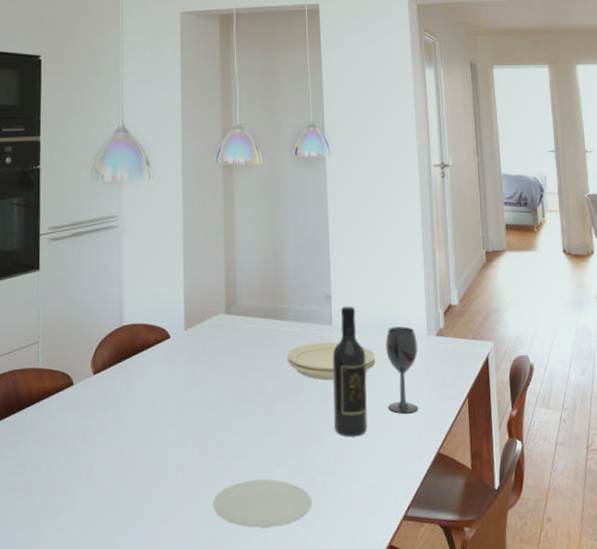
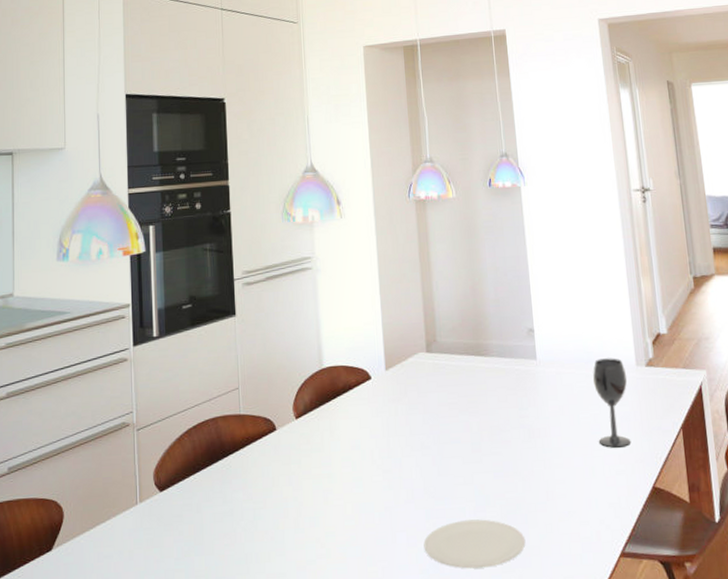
plate: present [286,342,376,380] -> none [491,377,584,416]
wine bottle: present [332,306,368,436] -> none [538,339,579,473]

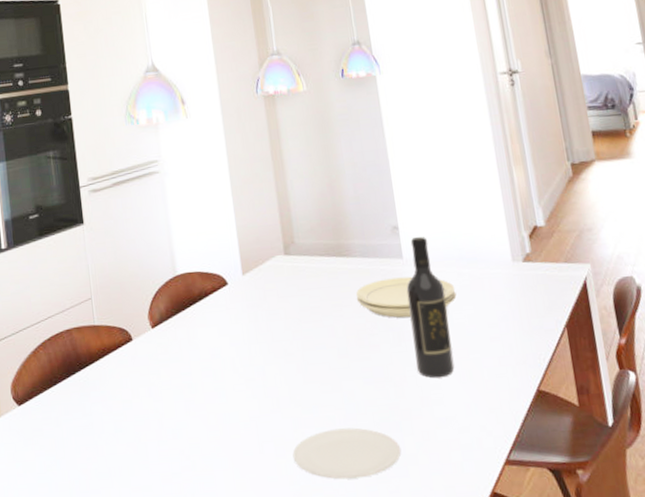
plate: none [491,377,584,416] -> present [356,276,457,319]
wine bottle: none [538,339,579,473] -> present [406,236,455,377]
wine glass: present [592,358,631,448] -> none [464,254,511,350]

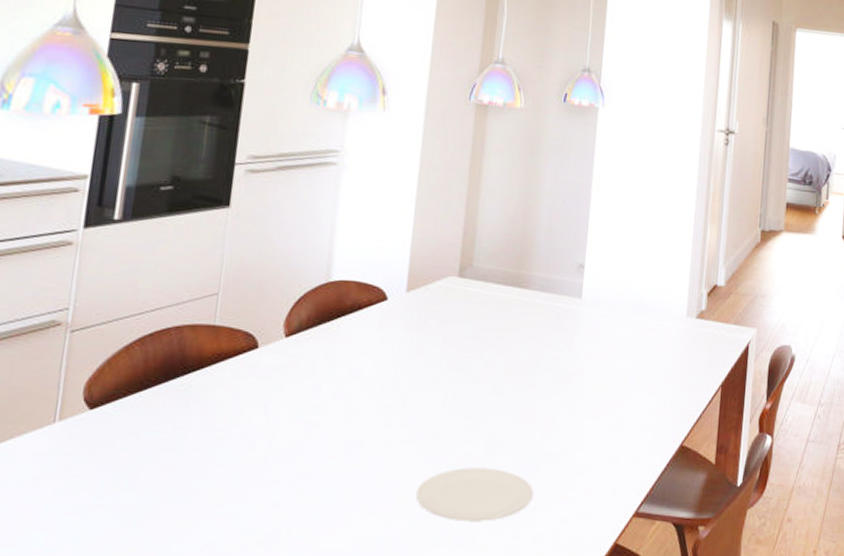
plate: present [356,276,457,319] -> none [524,317,626,360]
wine bottle: present [406,236,455,377] -> none [570,278,616,423]

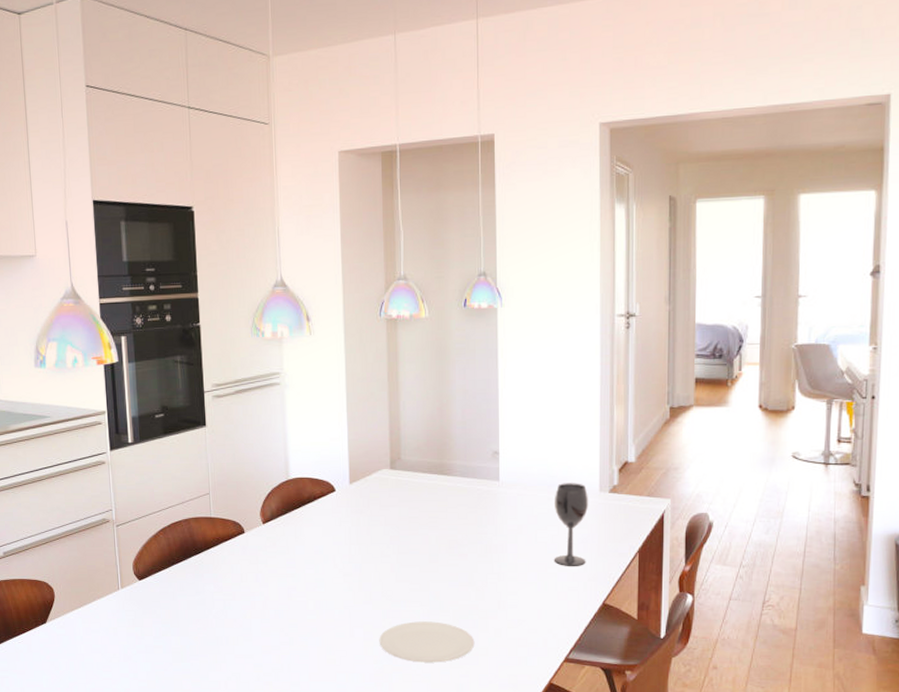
wine glass: none [633,305,675,401] -> present [554,483,589,566]

